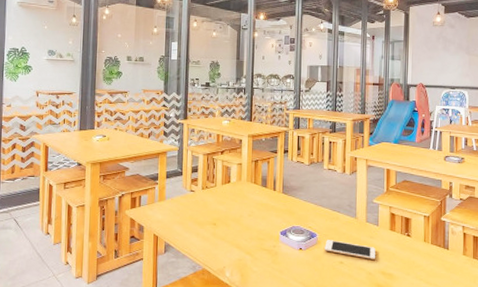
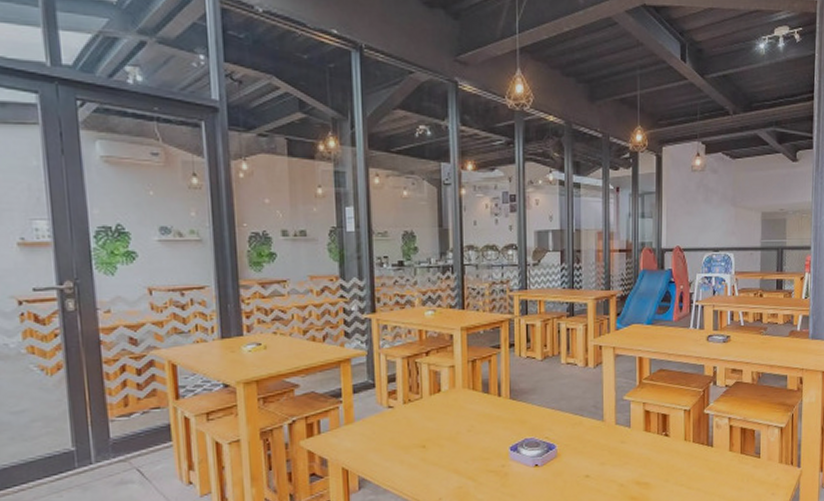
cell phone: present [324,240,375,260] -> none [566,450,628,469]

